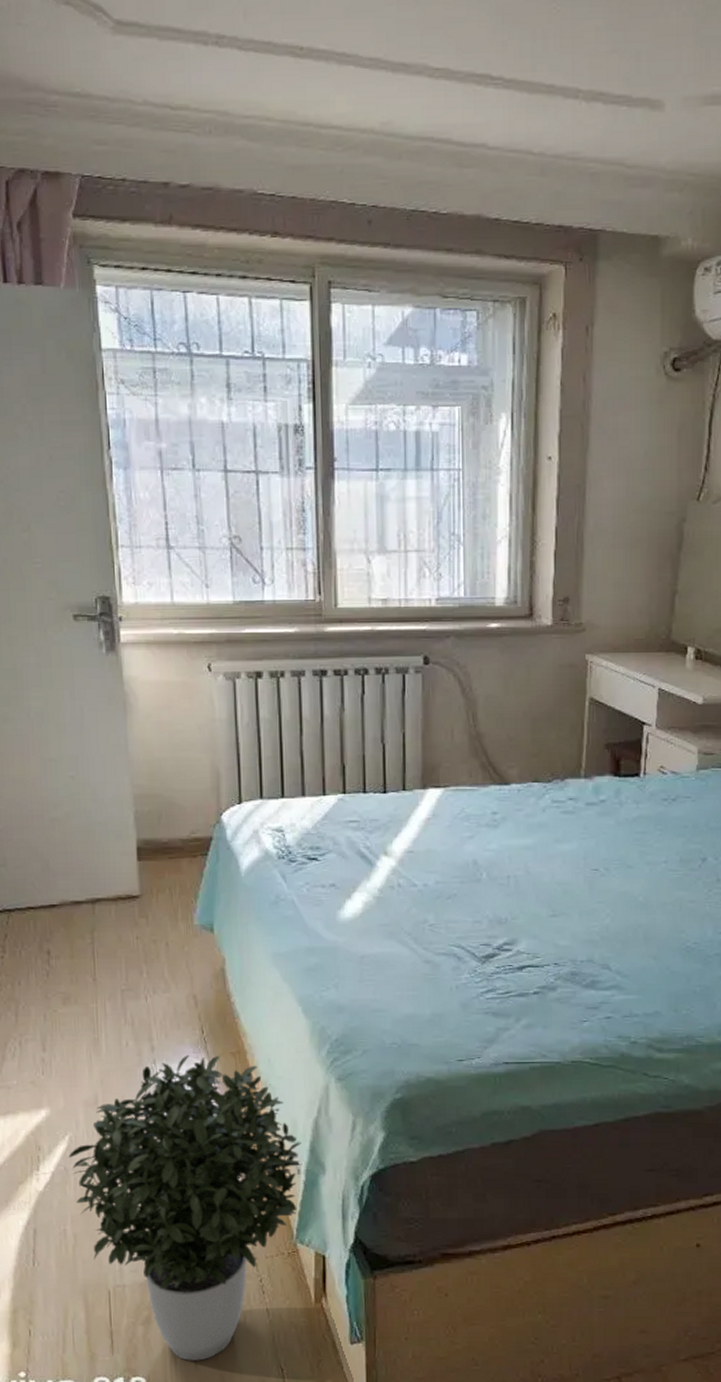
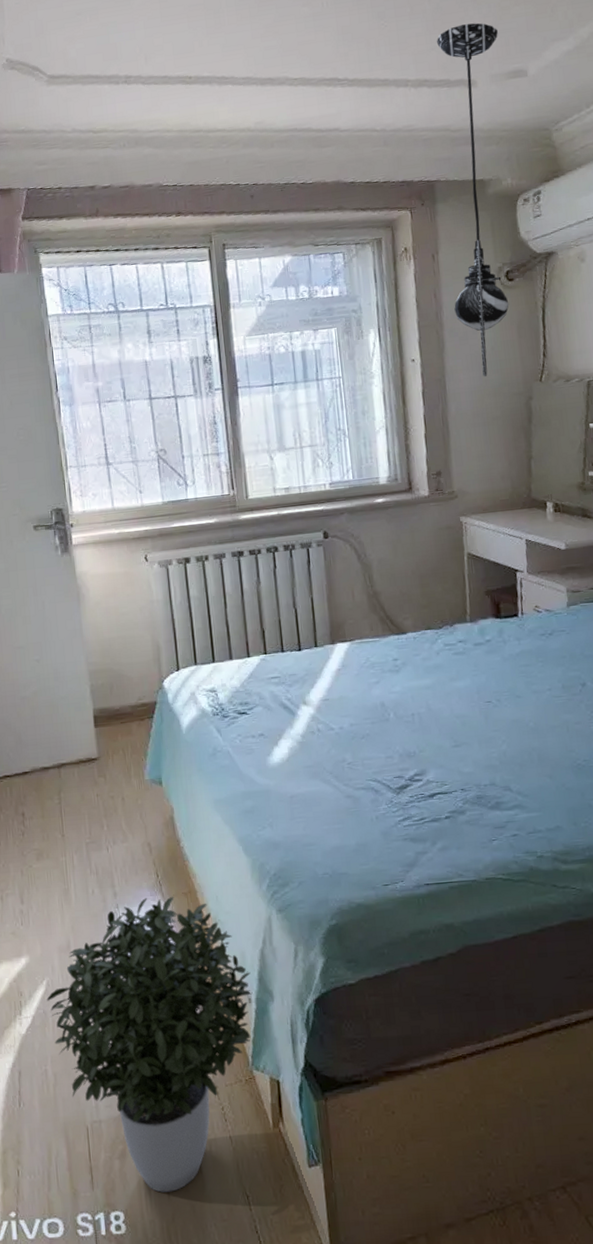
pendant light: none [606,22,698,489] -> present [437,23,509,378]

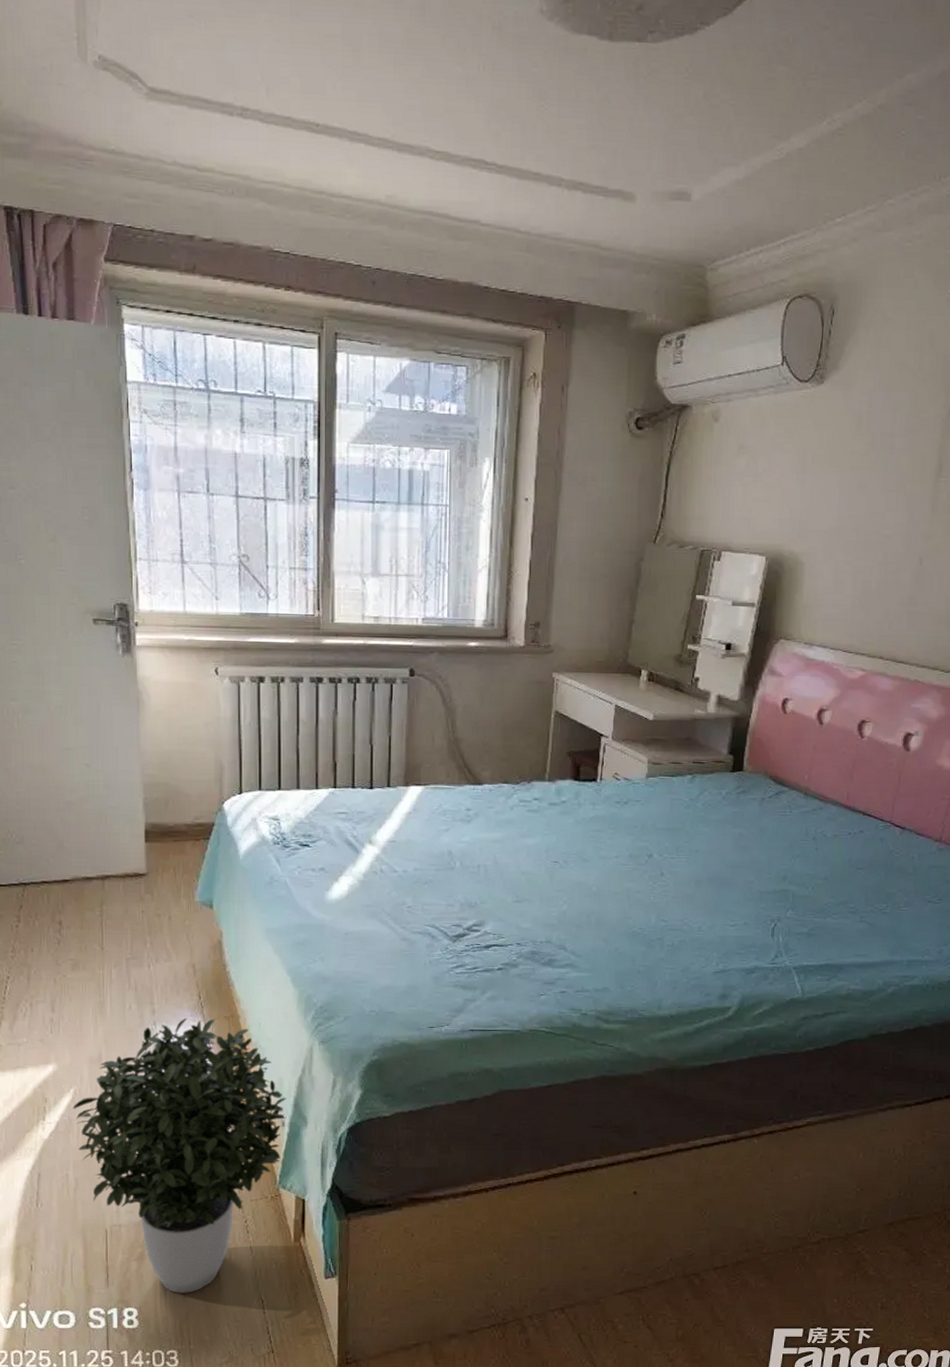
pendant light: present [437,23,509,378] -> none [577,125,667,530]

